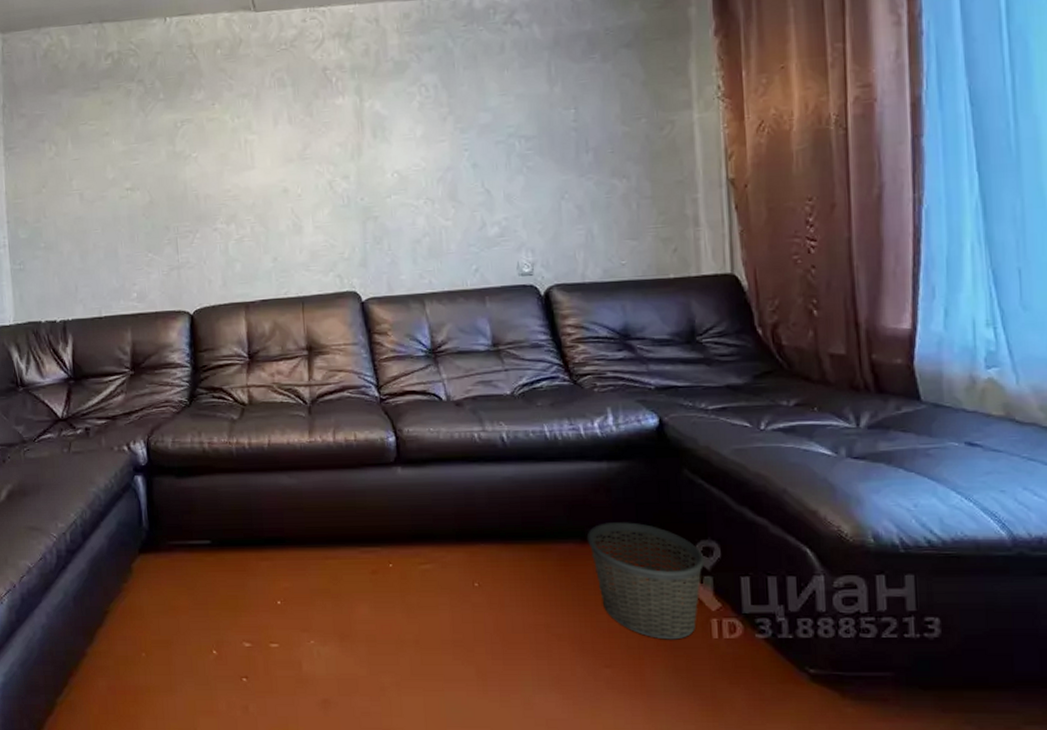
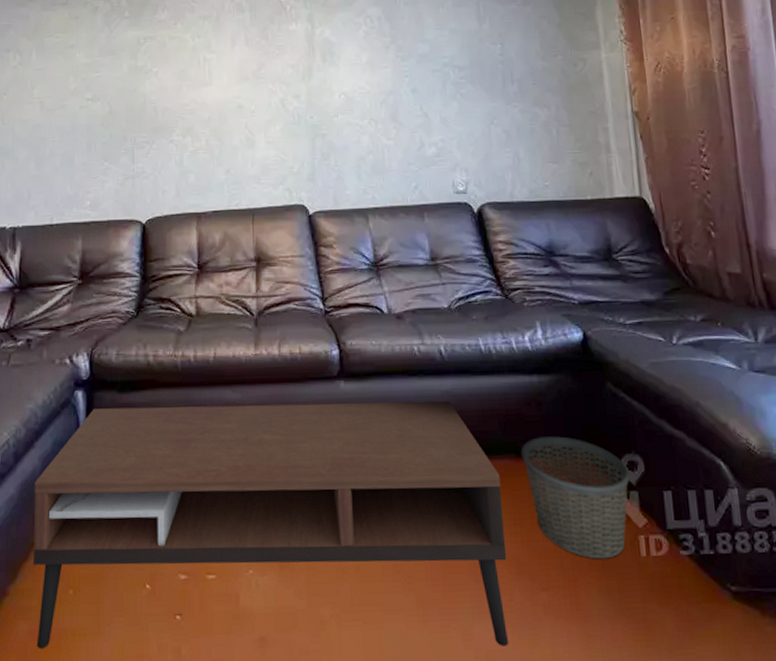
coffee table: none [103,487,570,716] -> present [34,401,508,648]

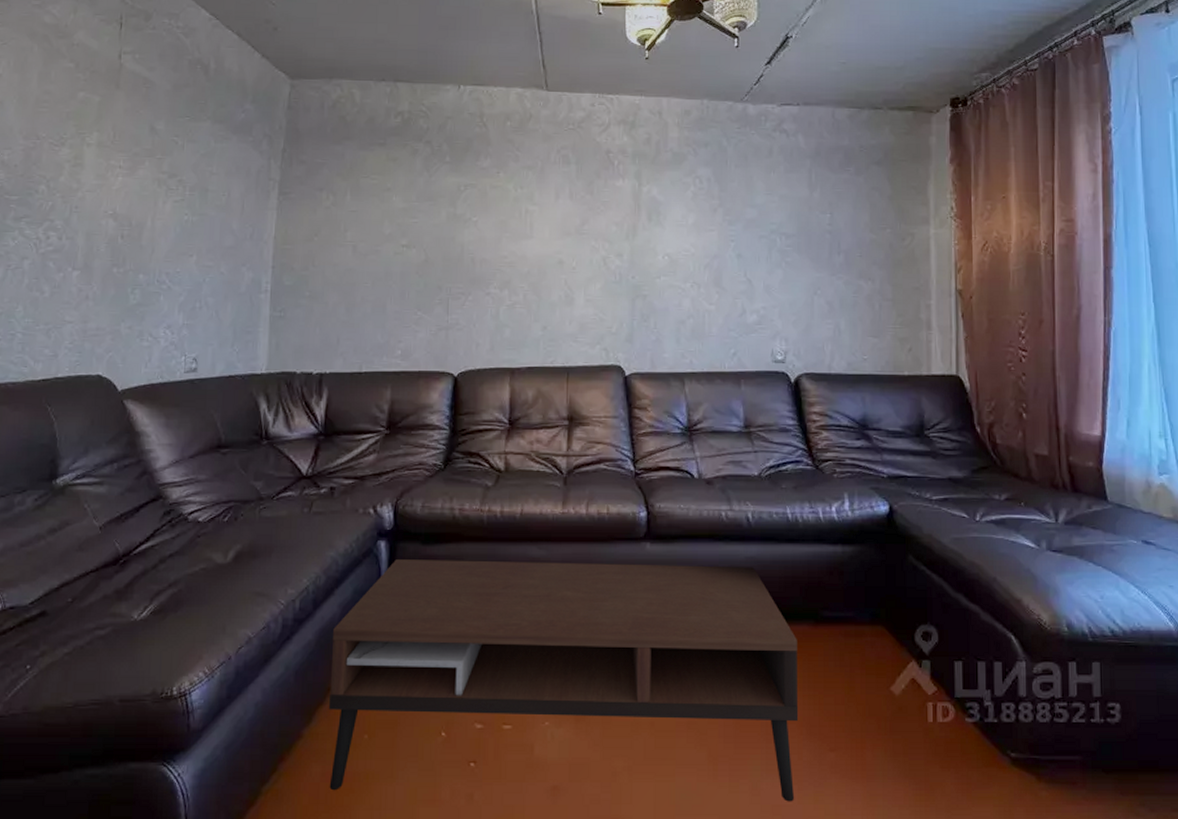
basket: present [520,435,630,559] -> none [819,604,924,723]

